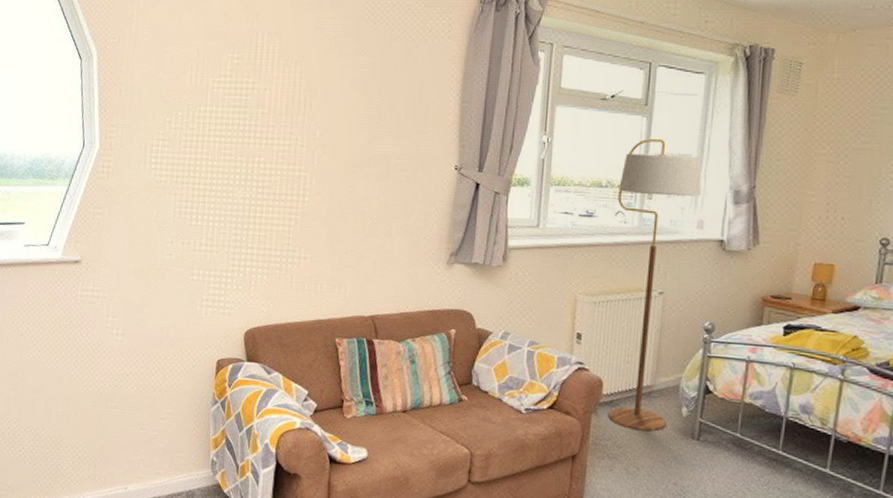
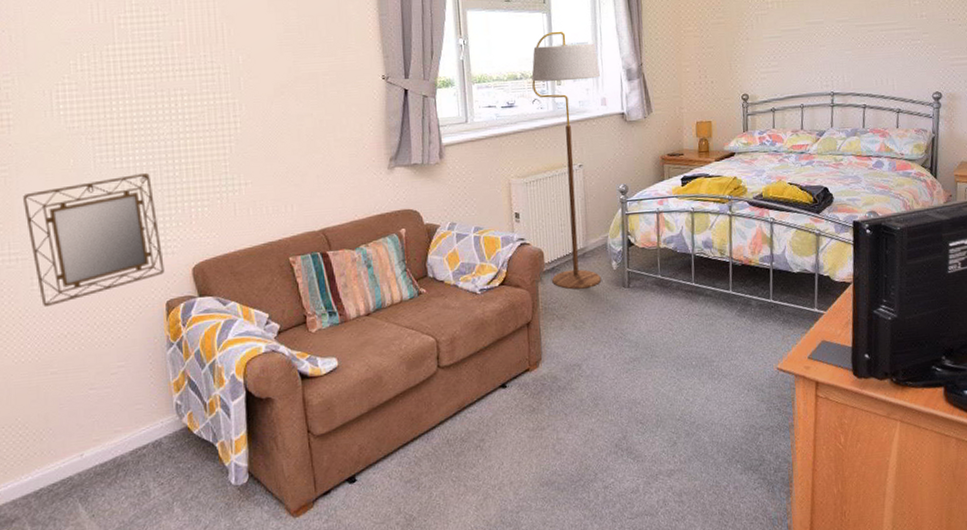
home mirror: none [110,233,221,345] -> present [23,172,165,308]

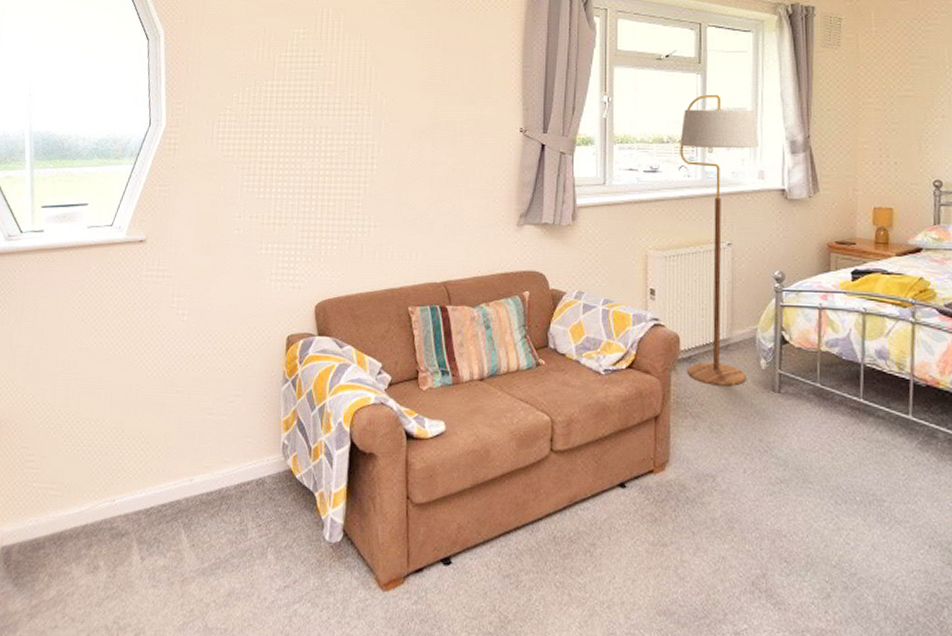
home mirror: present [23,172,165,308] -> none [176,205,290,326]

